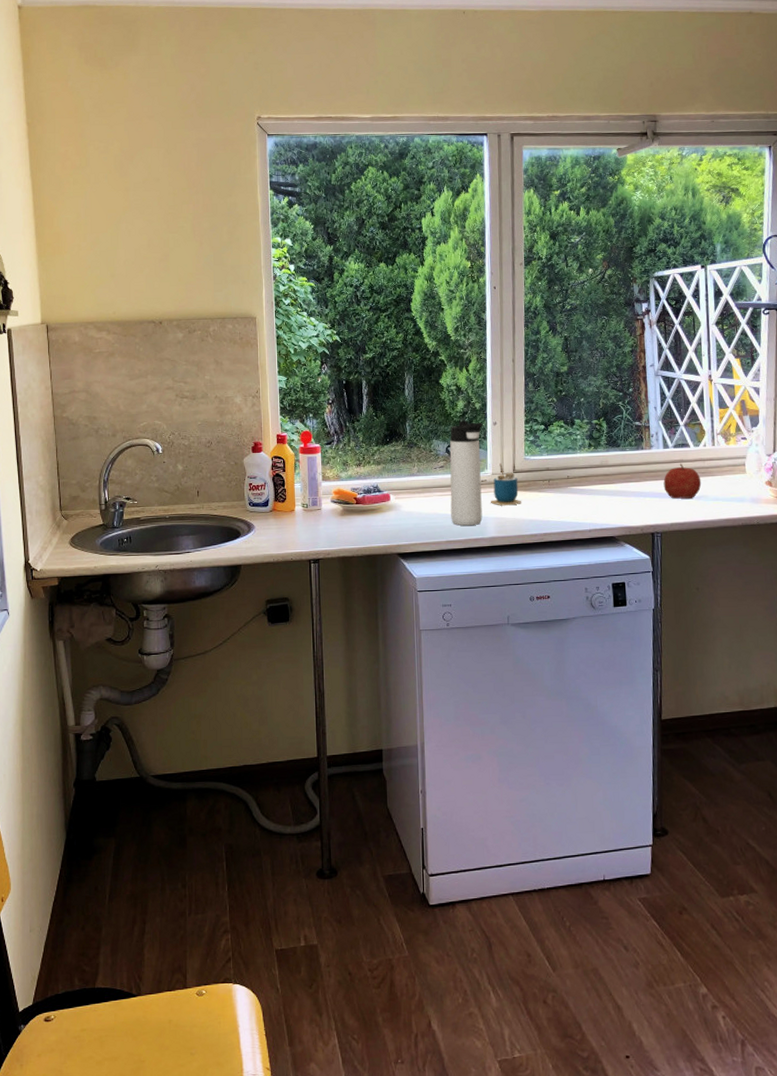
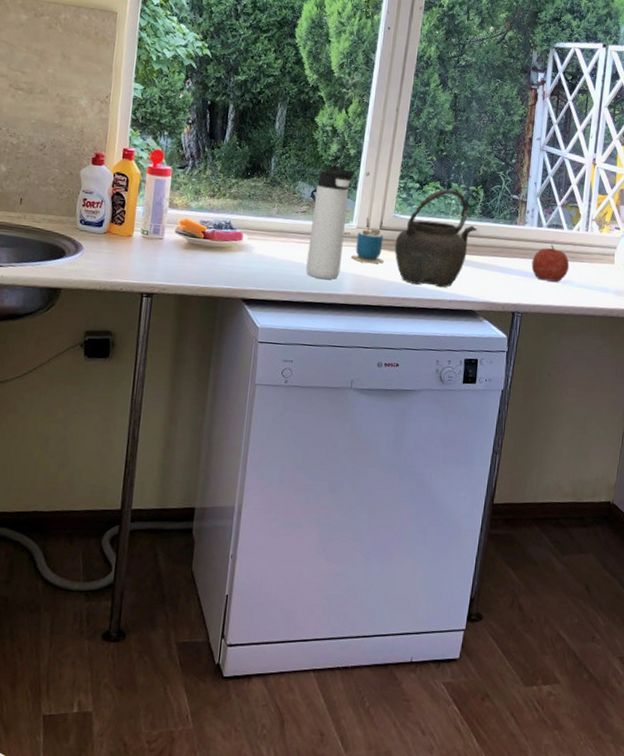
kettle: none [529,425,606,520] -> present [394,189,478,288]

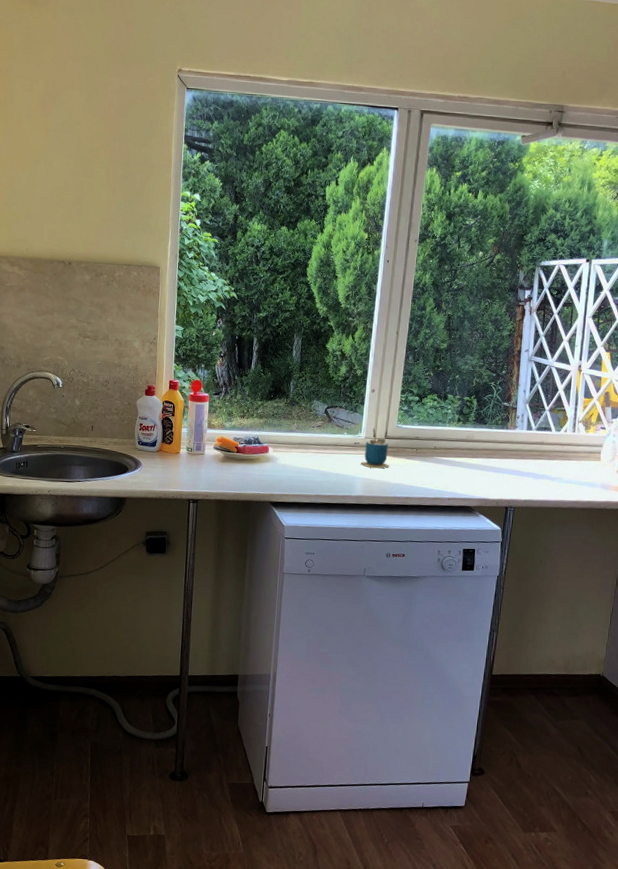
thermos bottle: present [306,165,355,279] -> none [322,384,362,483]
kettle: present [394,189,478,288] -> none [398,400,472,488]
fruit: present [531,244,570,282] -> none [522,445,558,479]

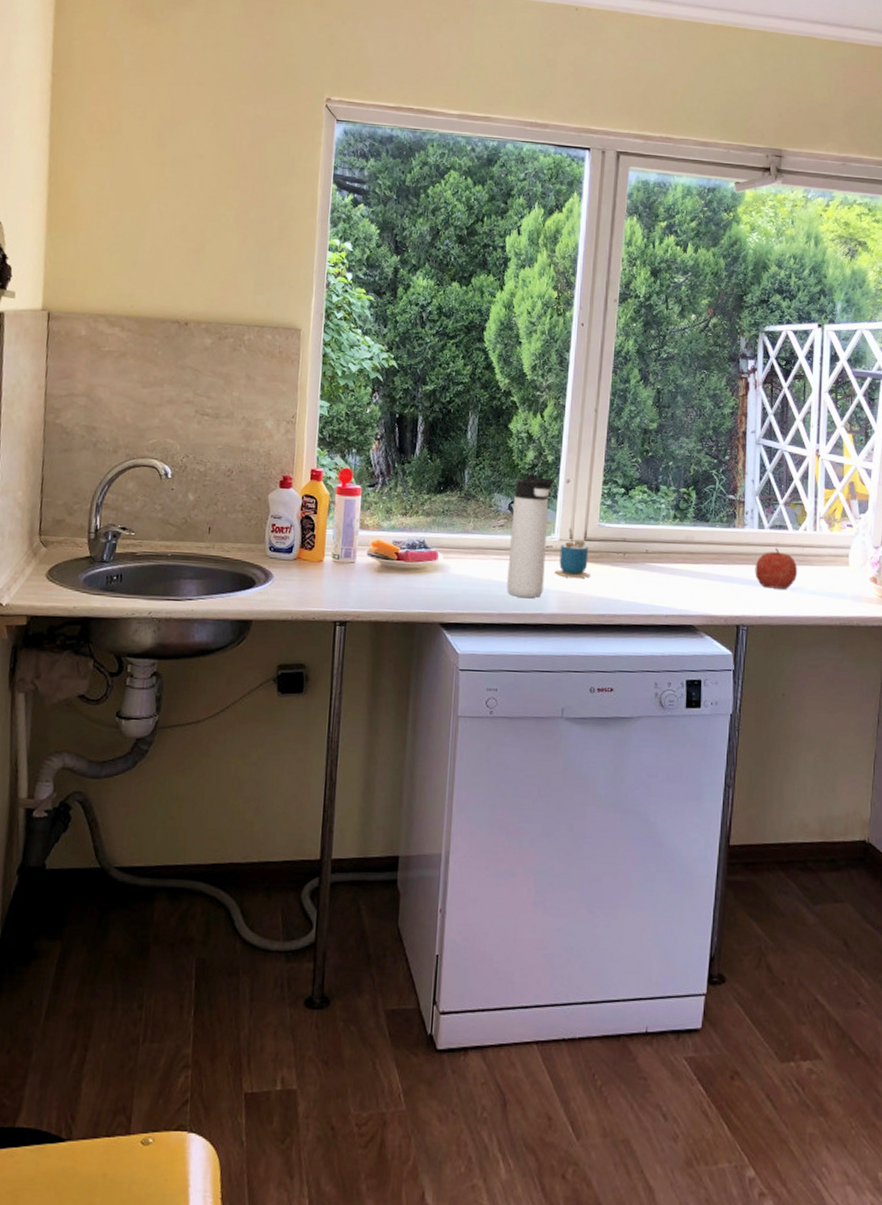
thermos bottle: none [322,384,362,483] -> present [507,473,554,598]
fruit: none [522,445,558,479] -> present [755,547,798,589]

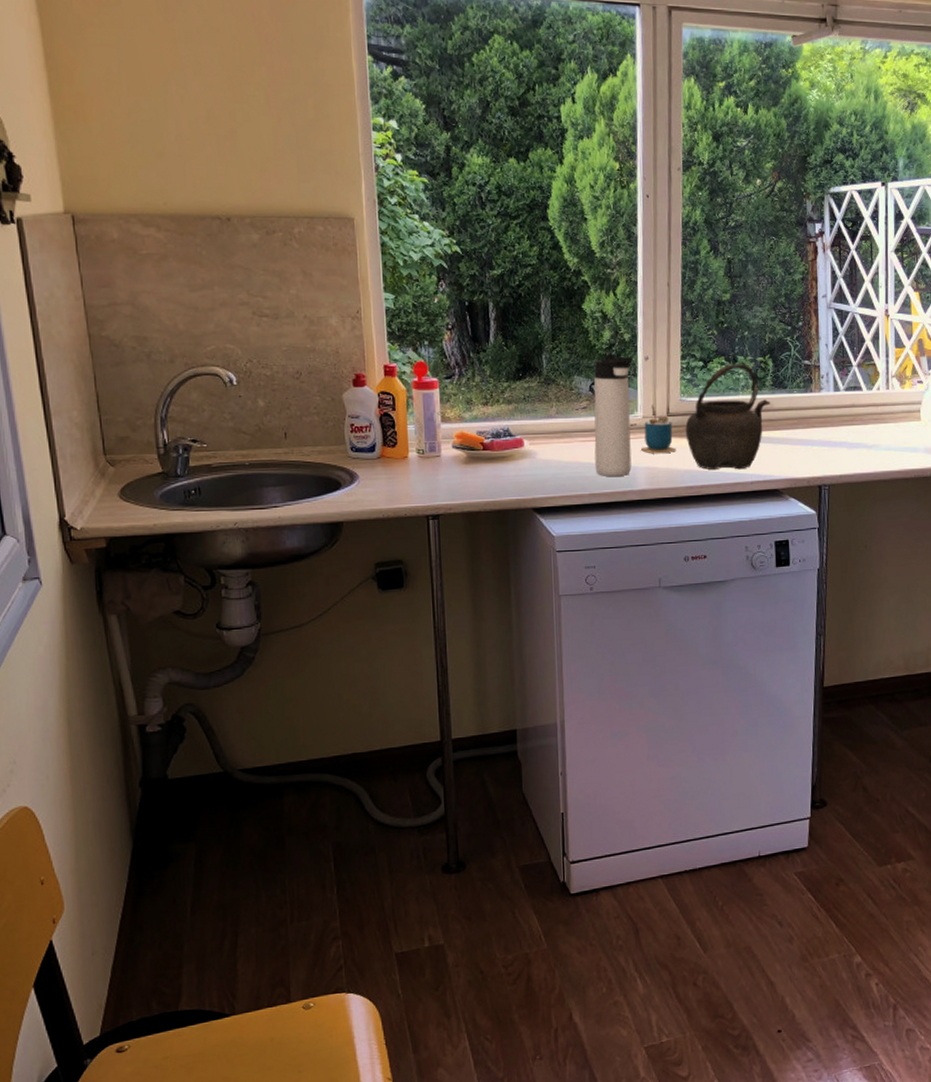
kettle: none [601,492,692,602] -> present [685,363,771,471]
fruit: present [755,547,798,589] -> none [833,408,874,448]

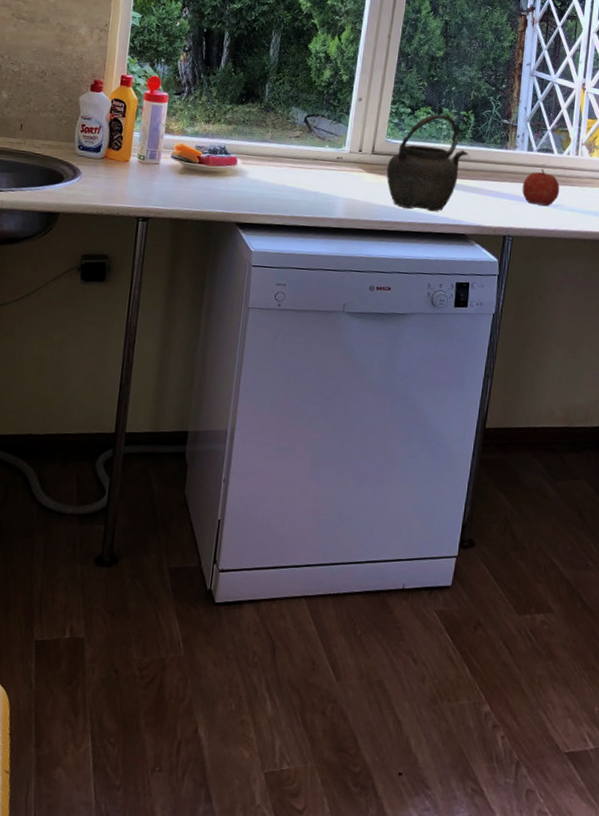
thermos bottle: present [594,354,633,476] -> none [299,90,348,204]
cup: present [641,405,676,454] -> none [344,142,376,188]
fruit: none [833,408,874,448] -> present [522,168,560,206]

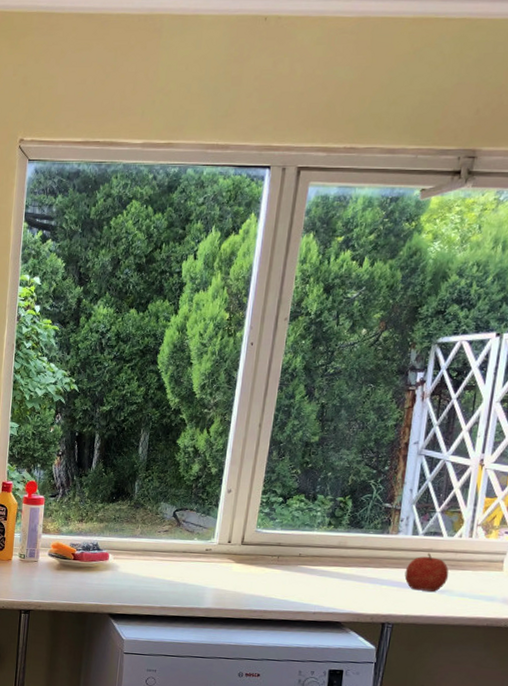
kettle: present [386,114,468,212] -> none [256,501,345,600]

